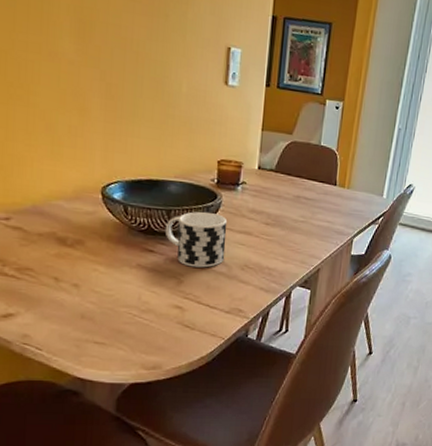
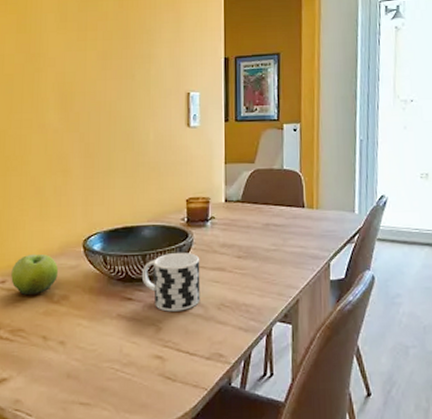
fruit: none [17,193,72,236] -> present [11,253,58,296]

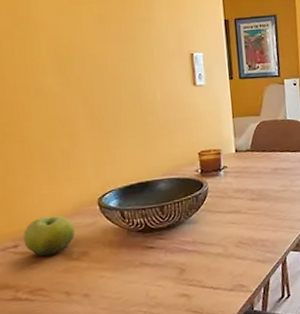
cup: present [141,253,201,312] -> none [160,200,220,255]

